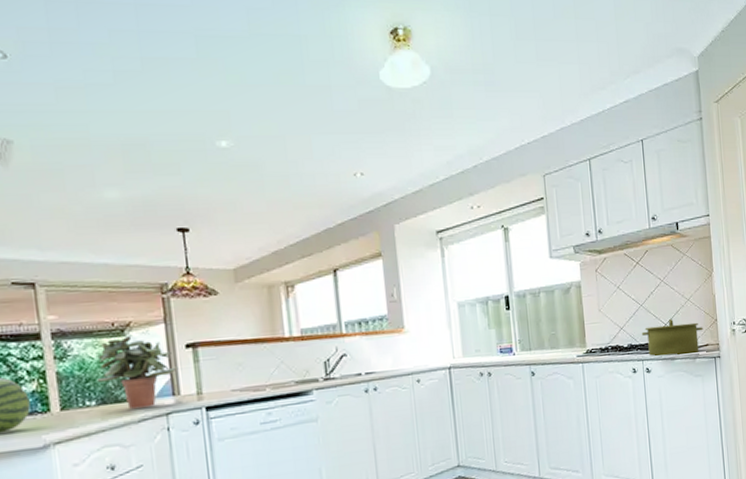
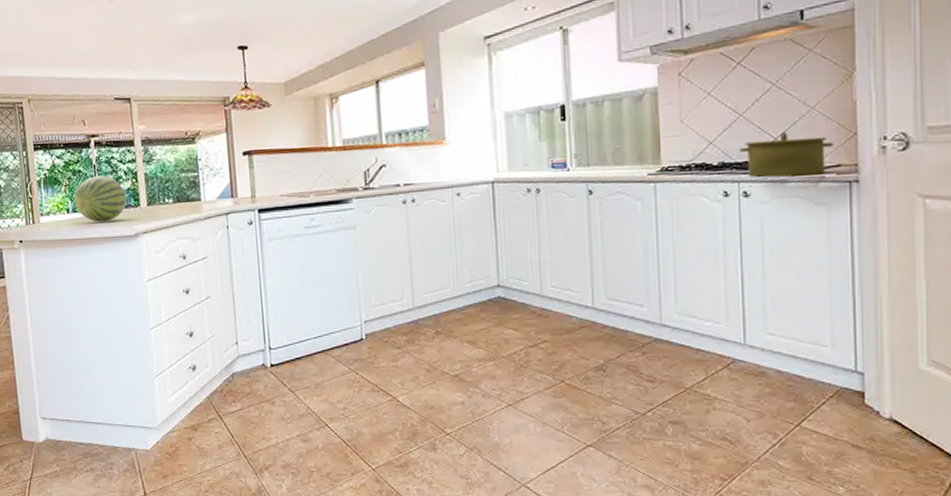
potted plant: present [97,336,179,409] -> none [174,144,237,207]

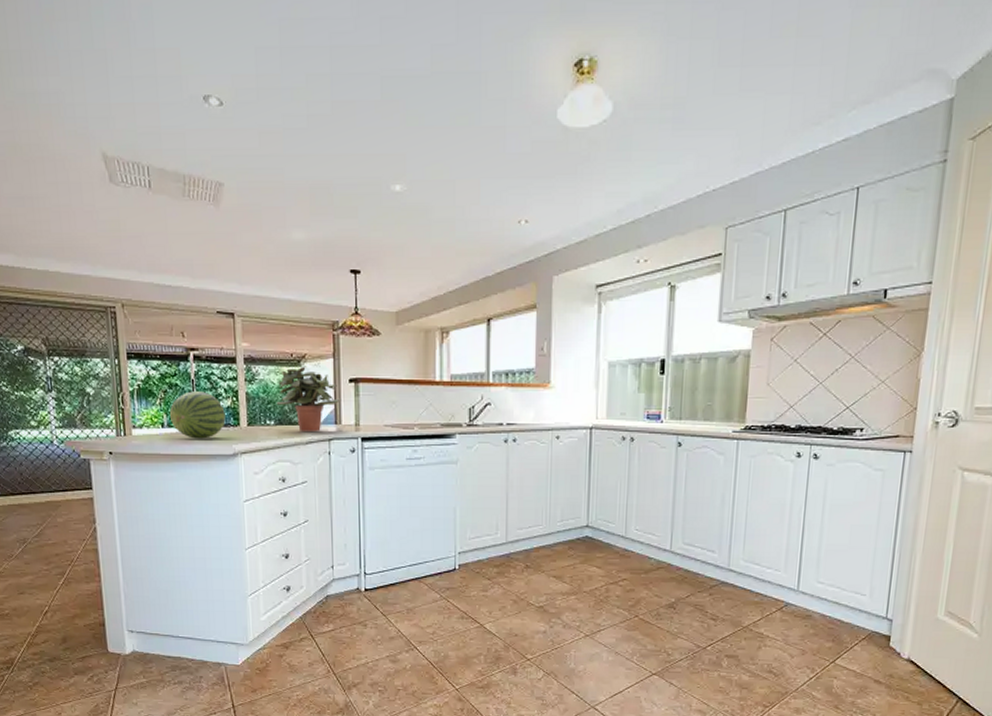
potted plant: none [174,144,237,207] -> present [277,367,342,431]
cooking pot: present [739,131,834,178] -> none [814,401,896,445]

